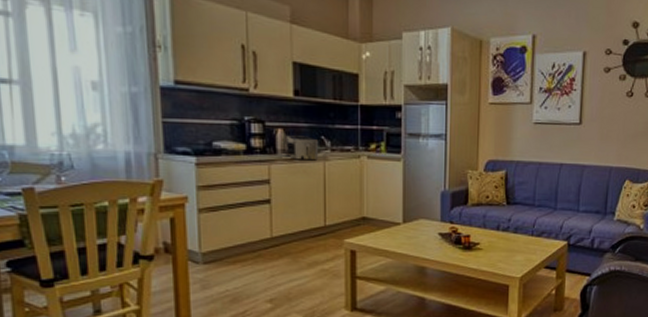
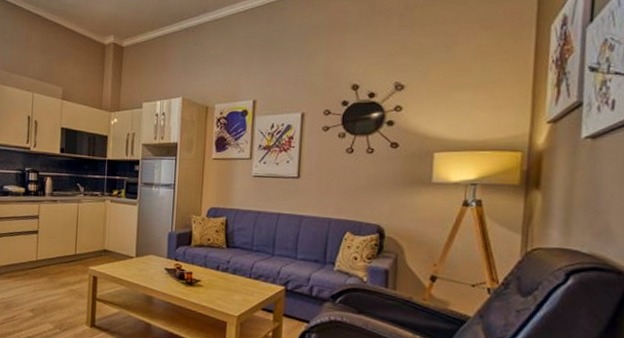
toaster: present [285,134,319,162] -> none [51,181,76,204]

